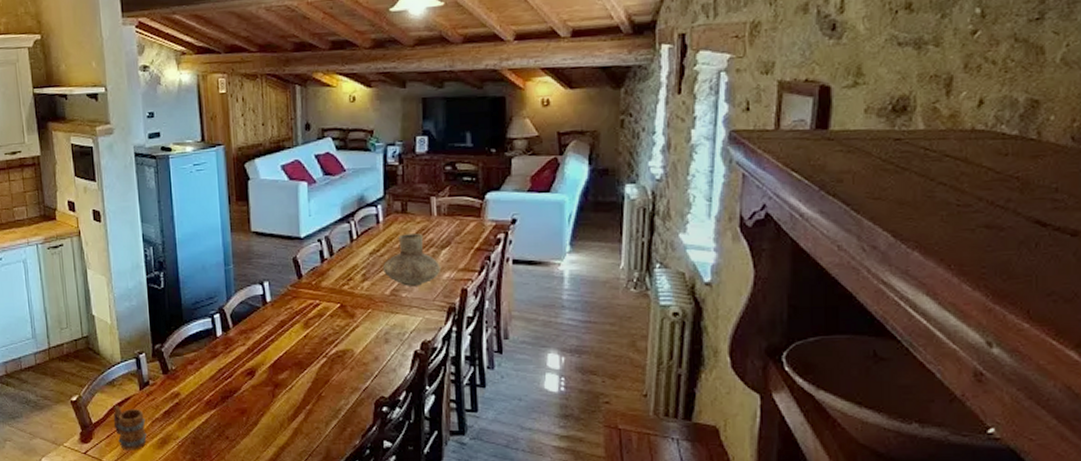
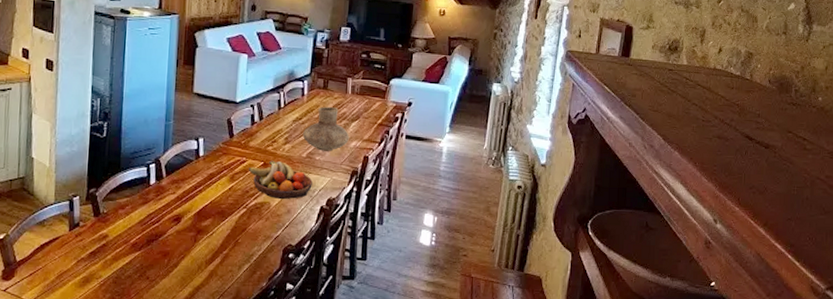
mug: present [113,405,147,450] -> none [38,245,71,289]
fruit bowl: none [324,301,401,346] -> present [249,160,313,200]

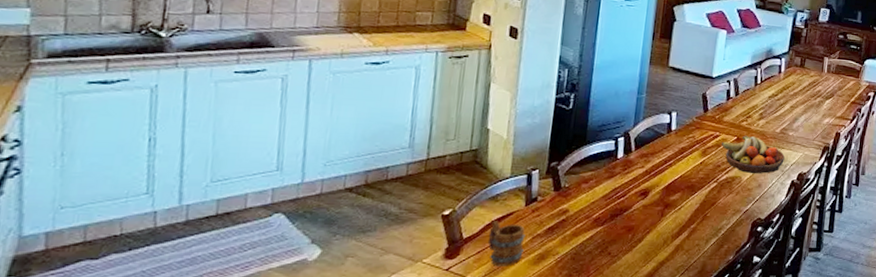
mug: none [38,245,71,289] -> present [487,221,526,267]
vase: present [303,107,349,151] -> none [778,84,823,127]

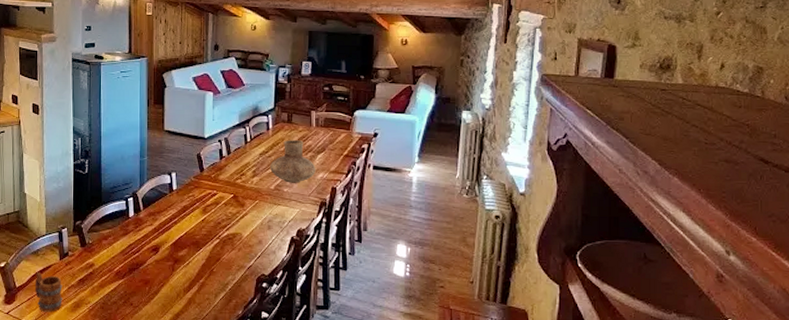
fruit bowl: present [722,135,785,174] -> none [220,192,282,231]
vase: none [778,84,823,127] -> present [270,140,316,183]

